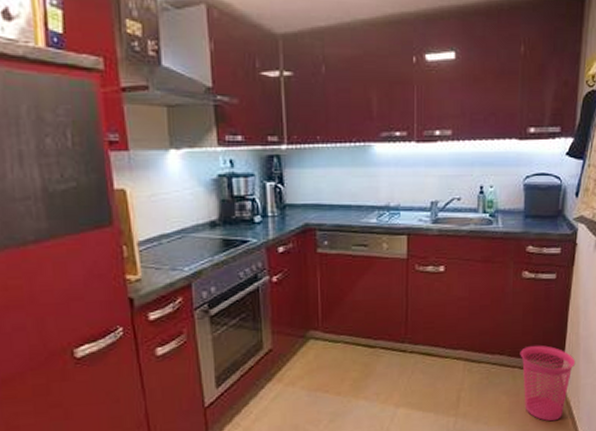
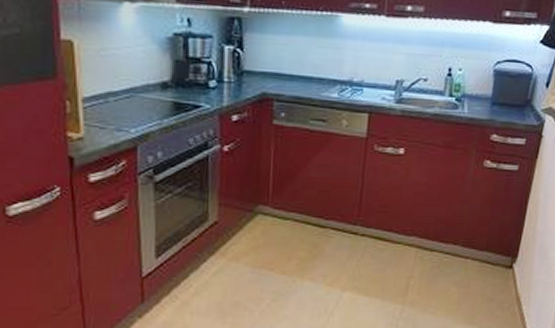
waste basket: present [520,345,576,422] -> none [474,237,530,316]

